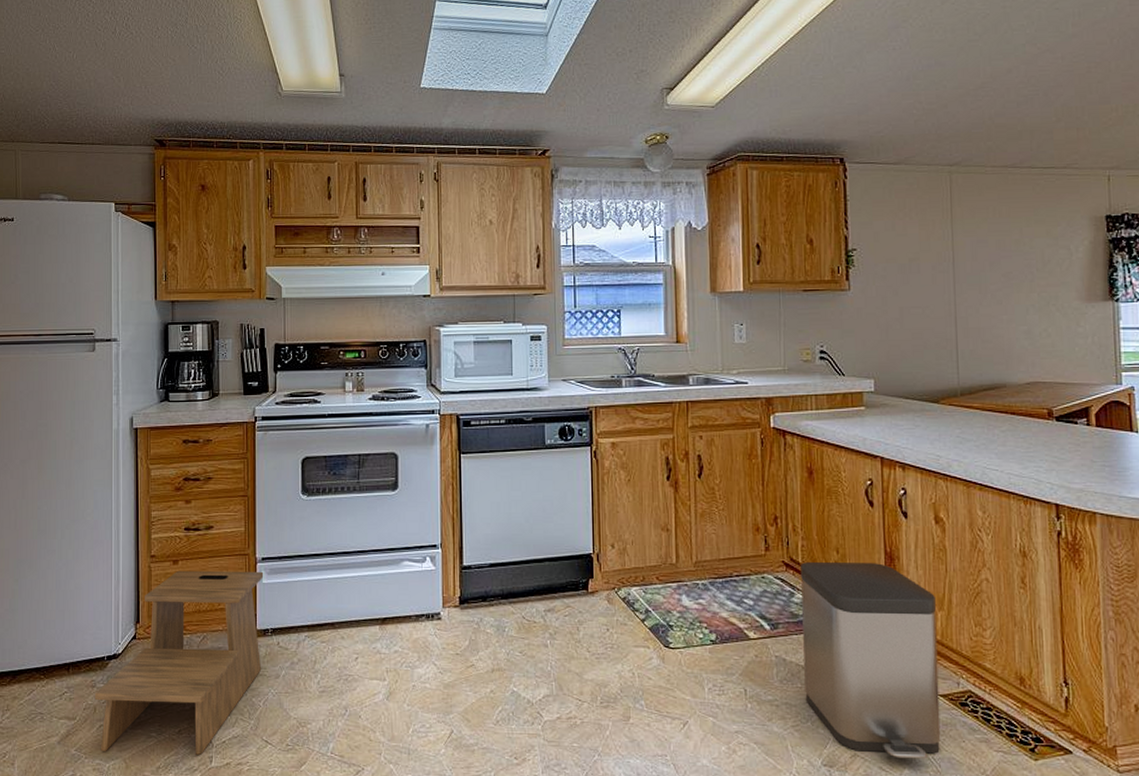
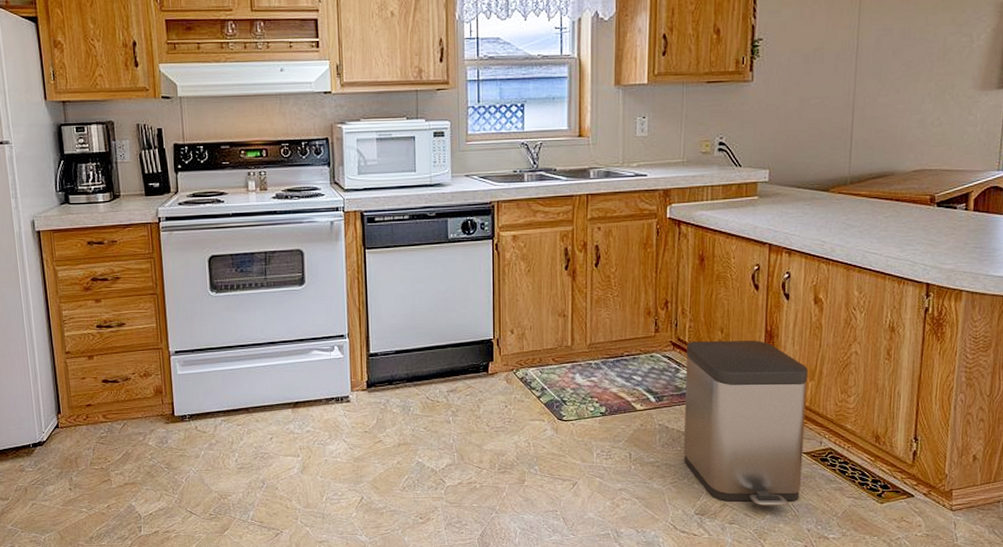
step stool: present [94,570,264,755] -> none [24,363,182,526]

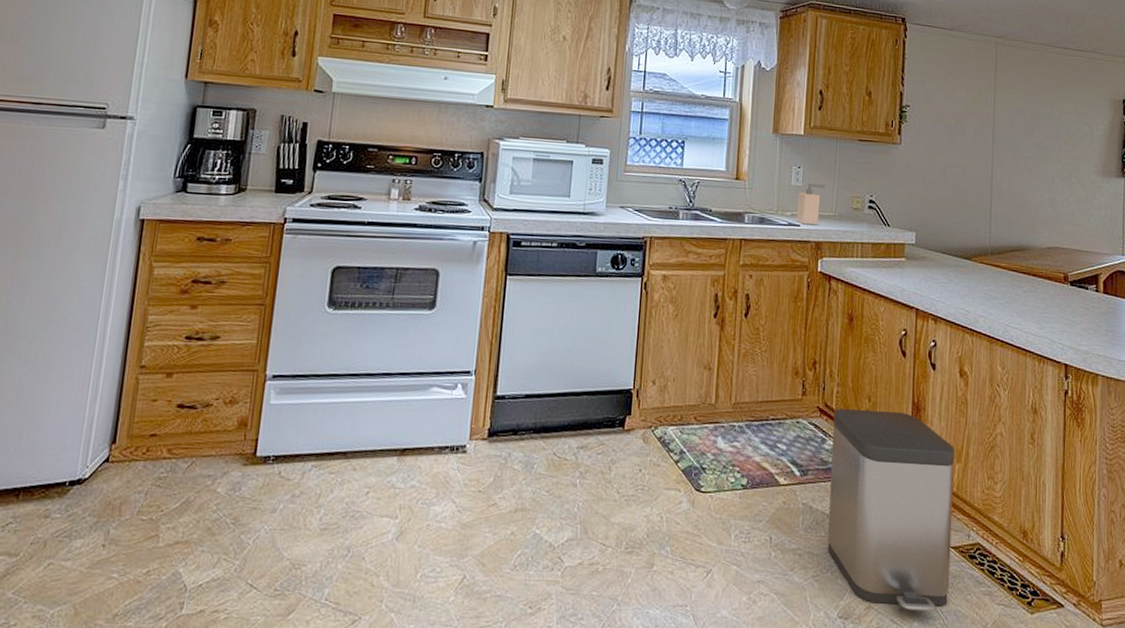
soap dispenser: none [643,132,672,174] -> present [796,184,825,226]

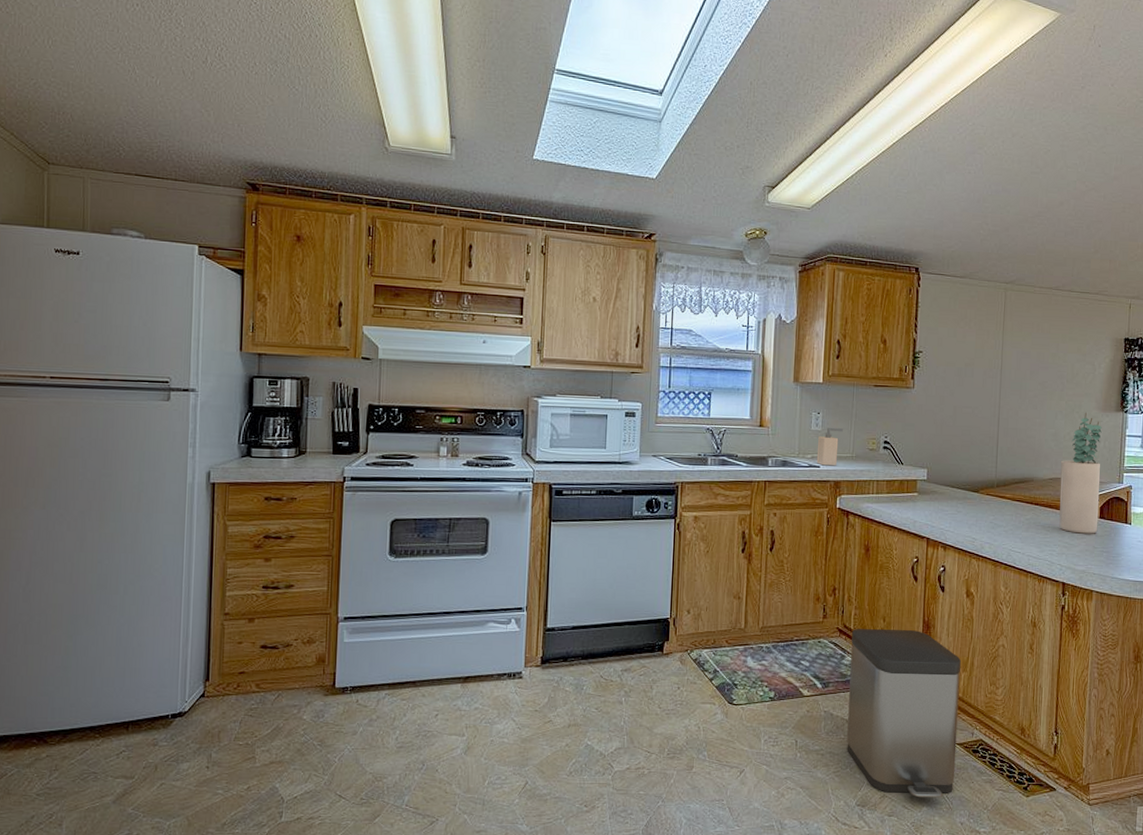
vase: none [1059,176,1103,311] -> present [1059,412,1102,534]

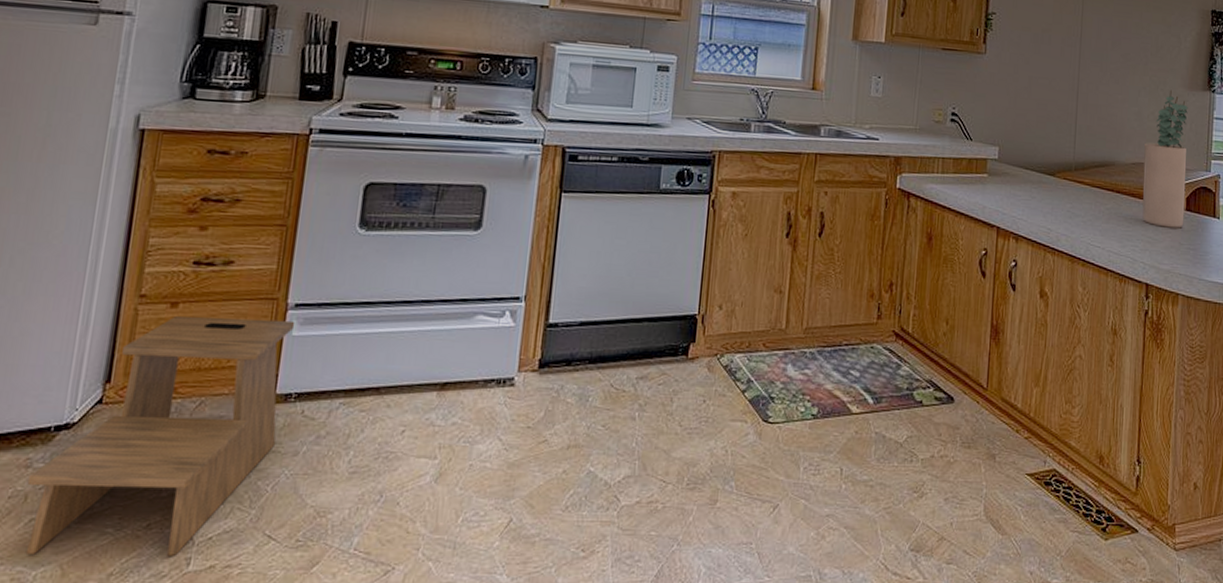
step stool: none [156,628,346,810] -> present [25,315,295,556]
soap dispenser: present [816,428,843,466] -> none [875,95,906,139]
pedal bin: present [847,629,961,798] -> none [900,333,1033,541]

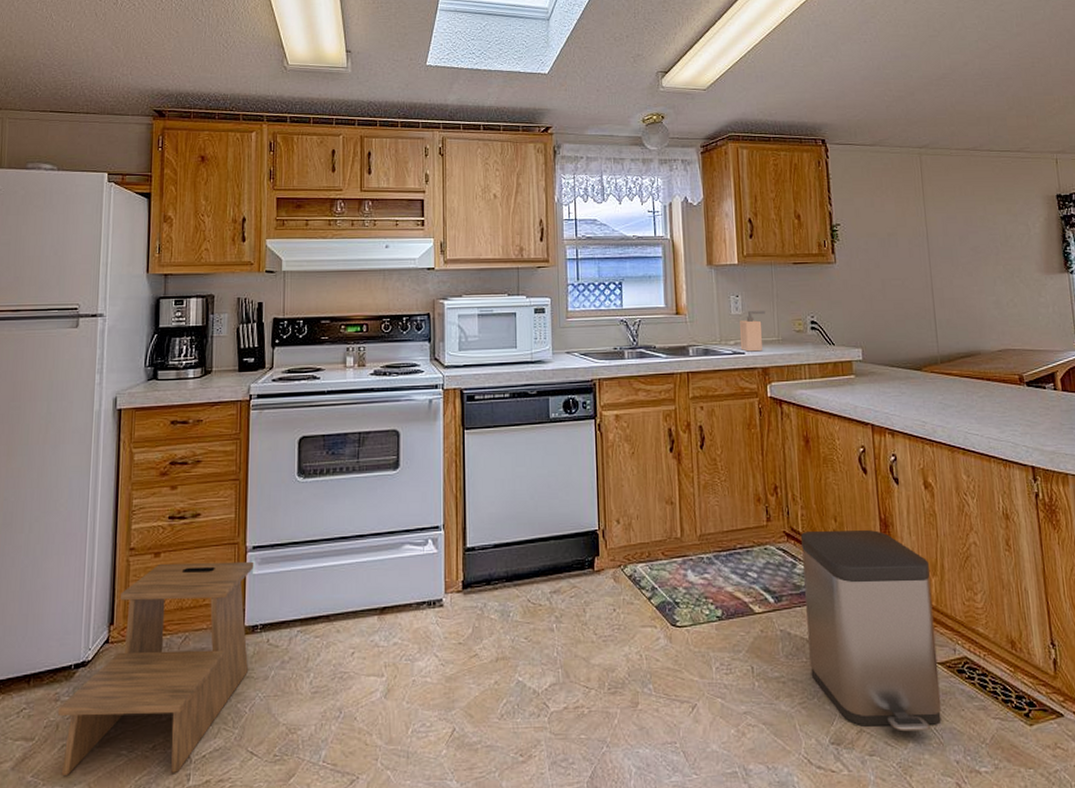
soap dispenser: none [875,95,906,139] -> present [739,311,765,352]
pedal bin: none [900,333,1033,541] -> present [801,530,942,732]
vase: present [1142,89,1188,229] -> none [1008,276,1062,410]

